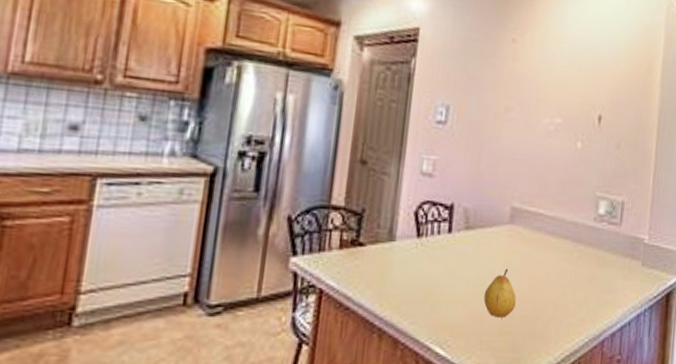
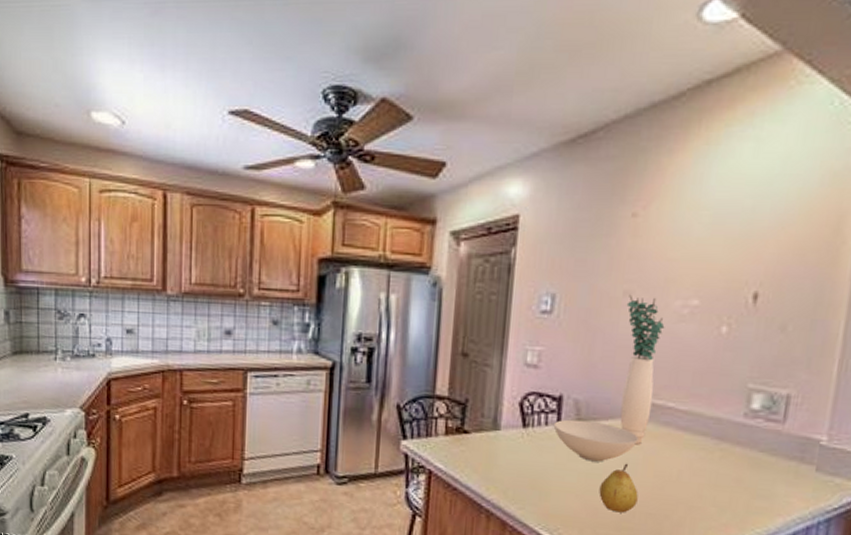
bowl: none [445,227,517,269] -> present [553,419,639,462]
vase: none [502,110,537,250] -> present [620,294,665,445]

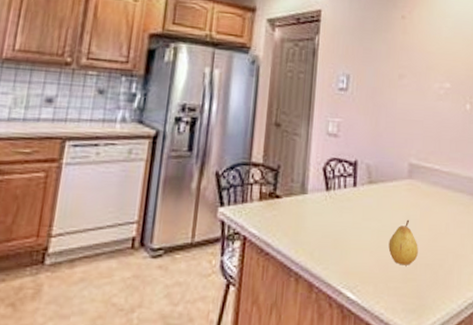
bowl: present [553,419,639,462] -> none [350,182,416,220]
vase: present [620,294,665,445] -> none [401,77,429,203]

